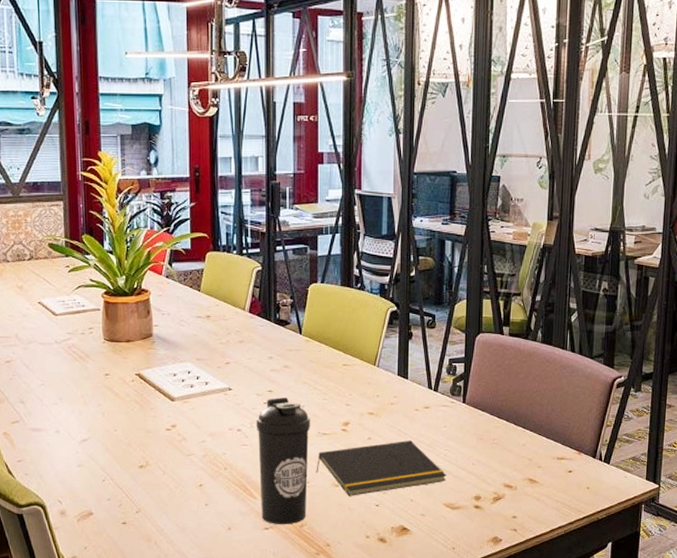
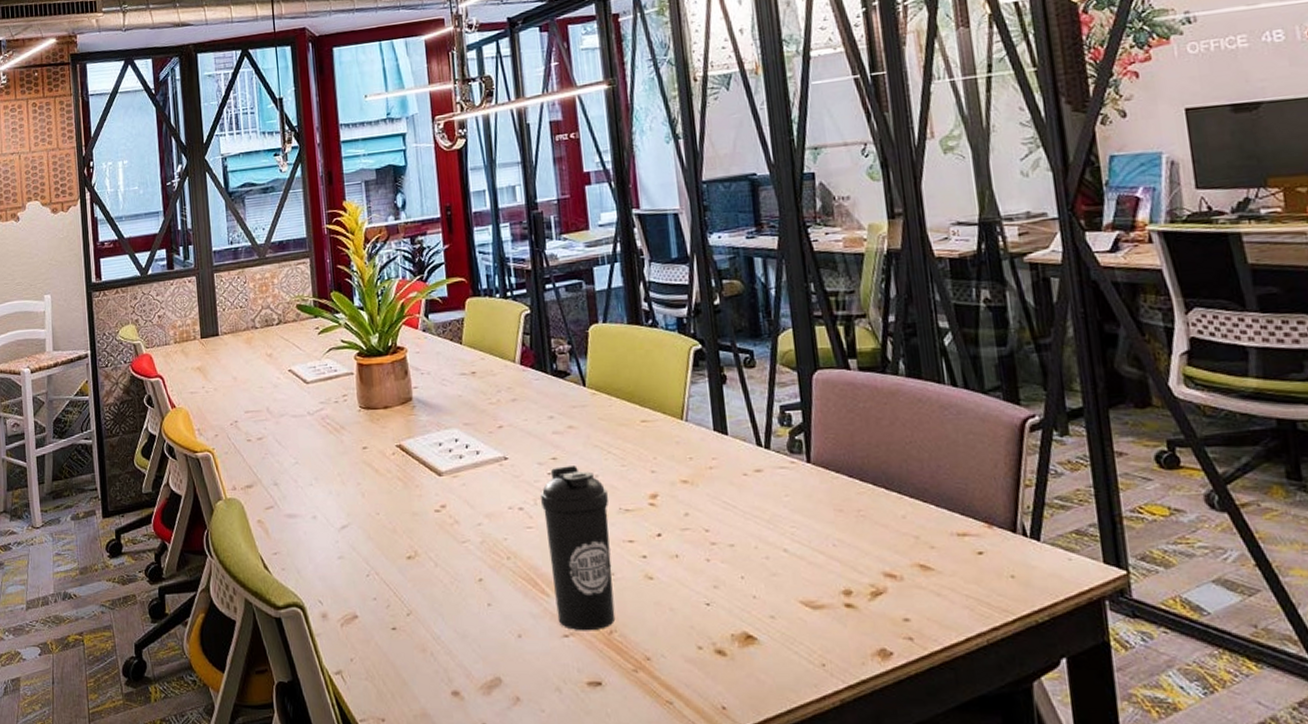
notepad: present [316,441,447,496] -> none [621,515,799,592]

